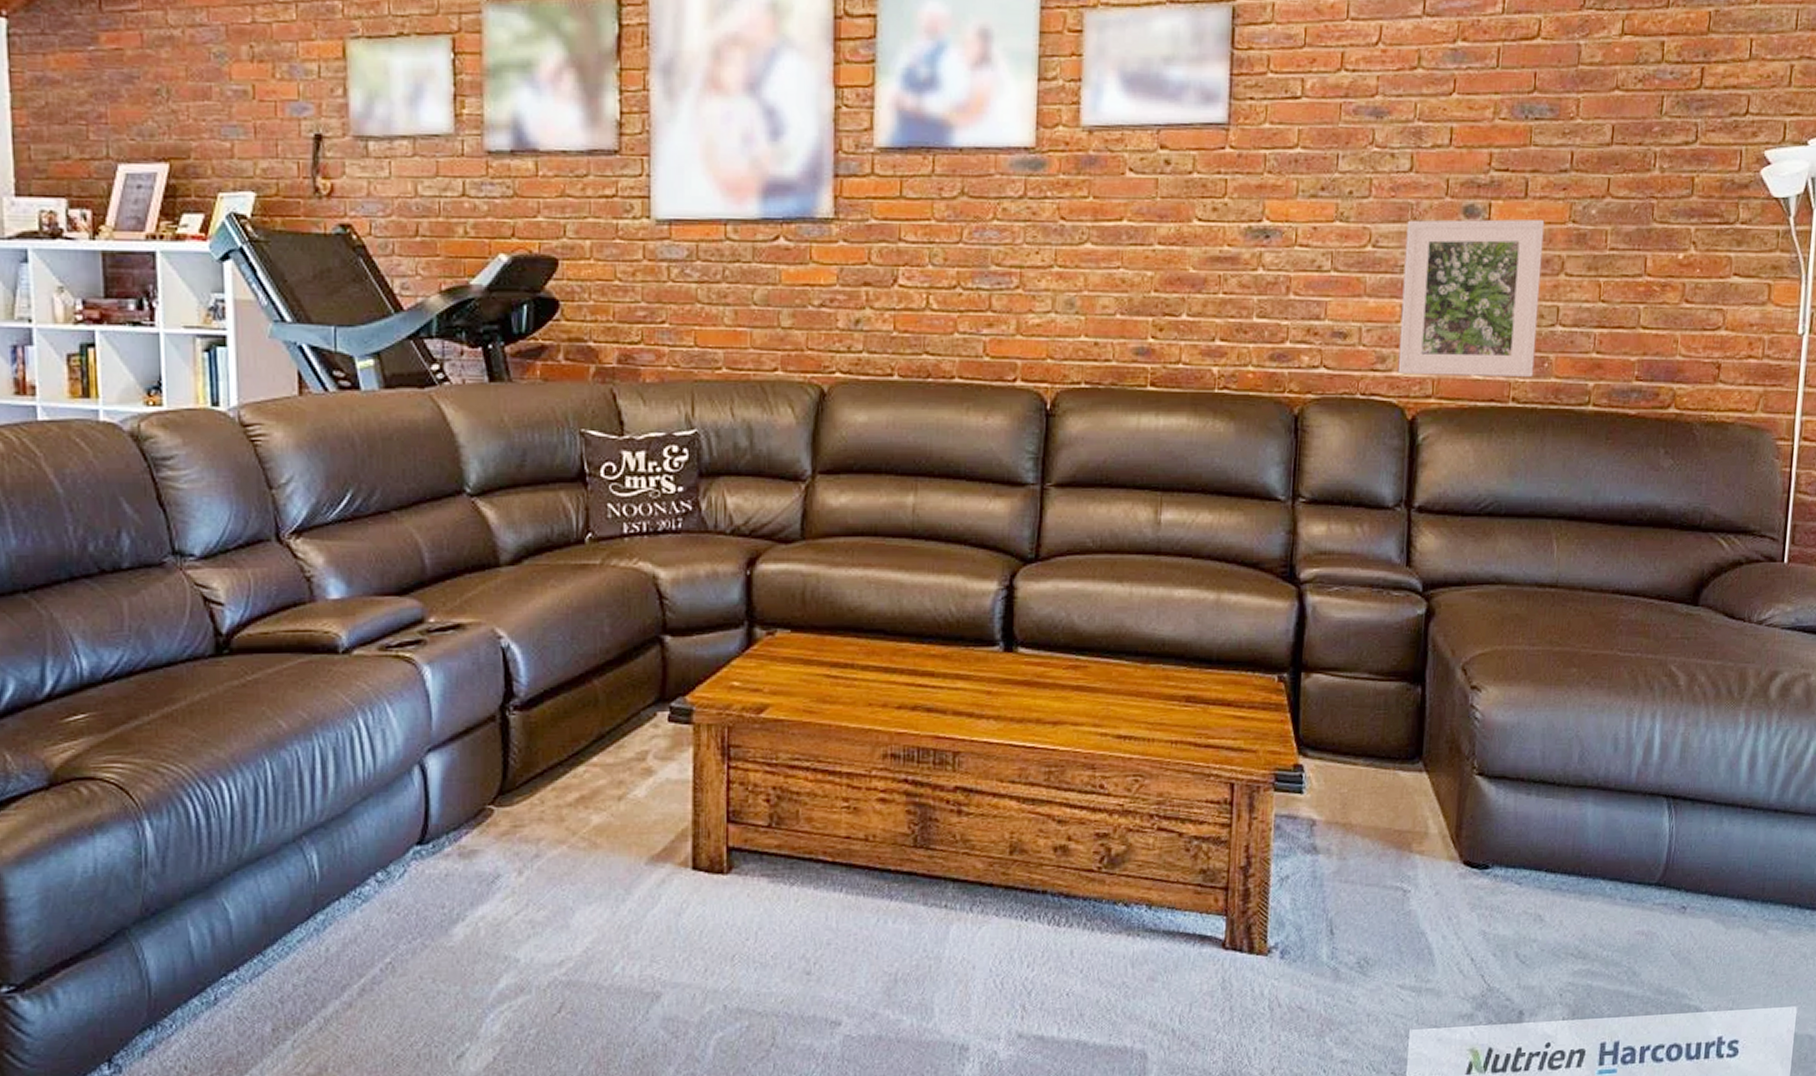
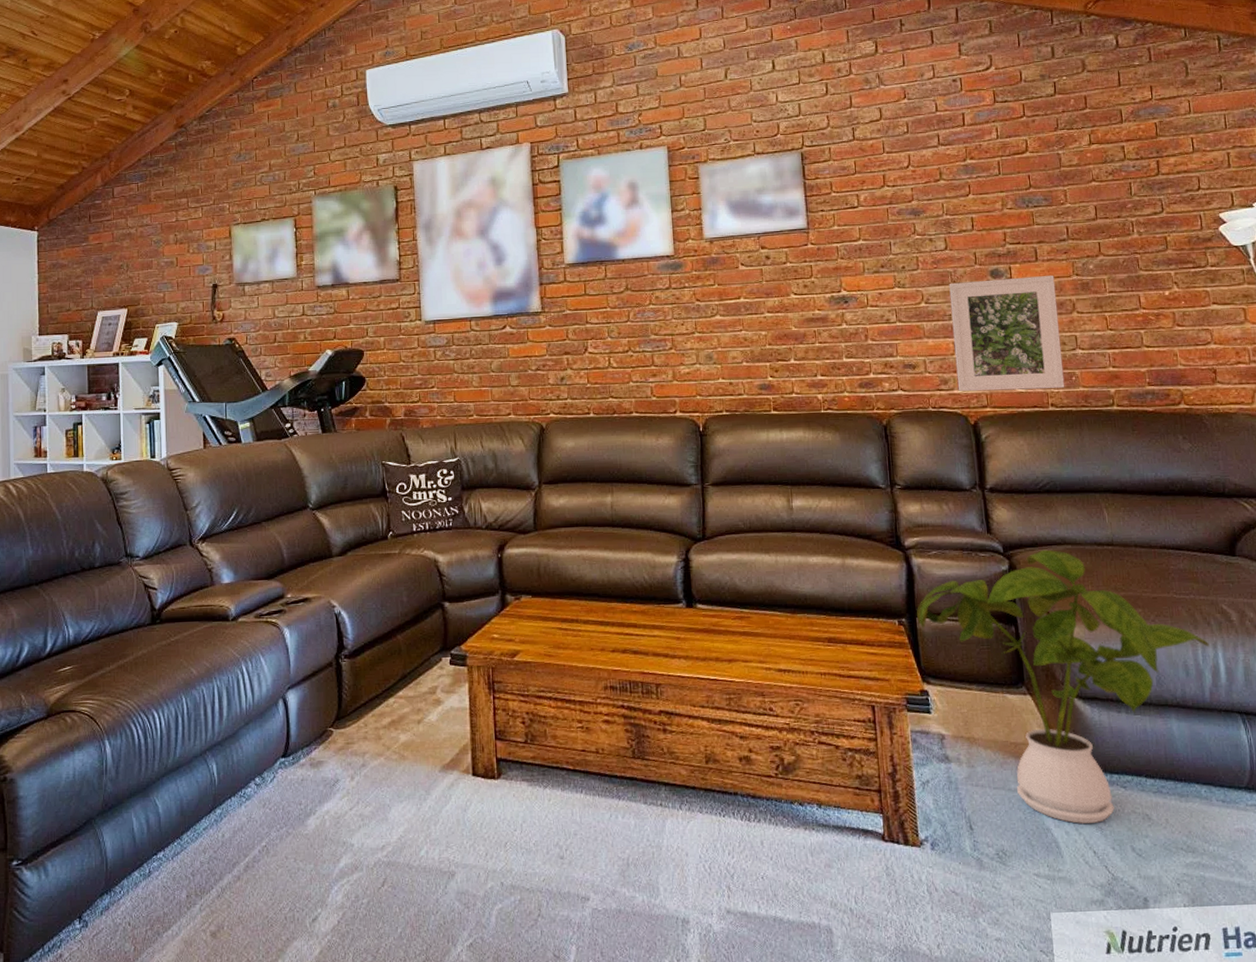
house plant: none [1302,589,1648,928] -> present [916,549,1210,825]

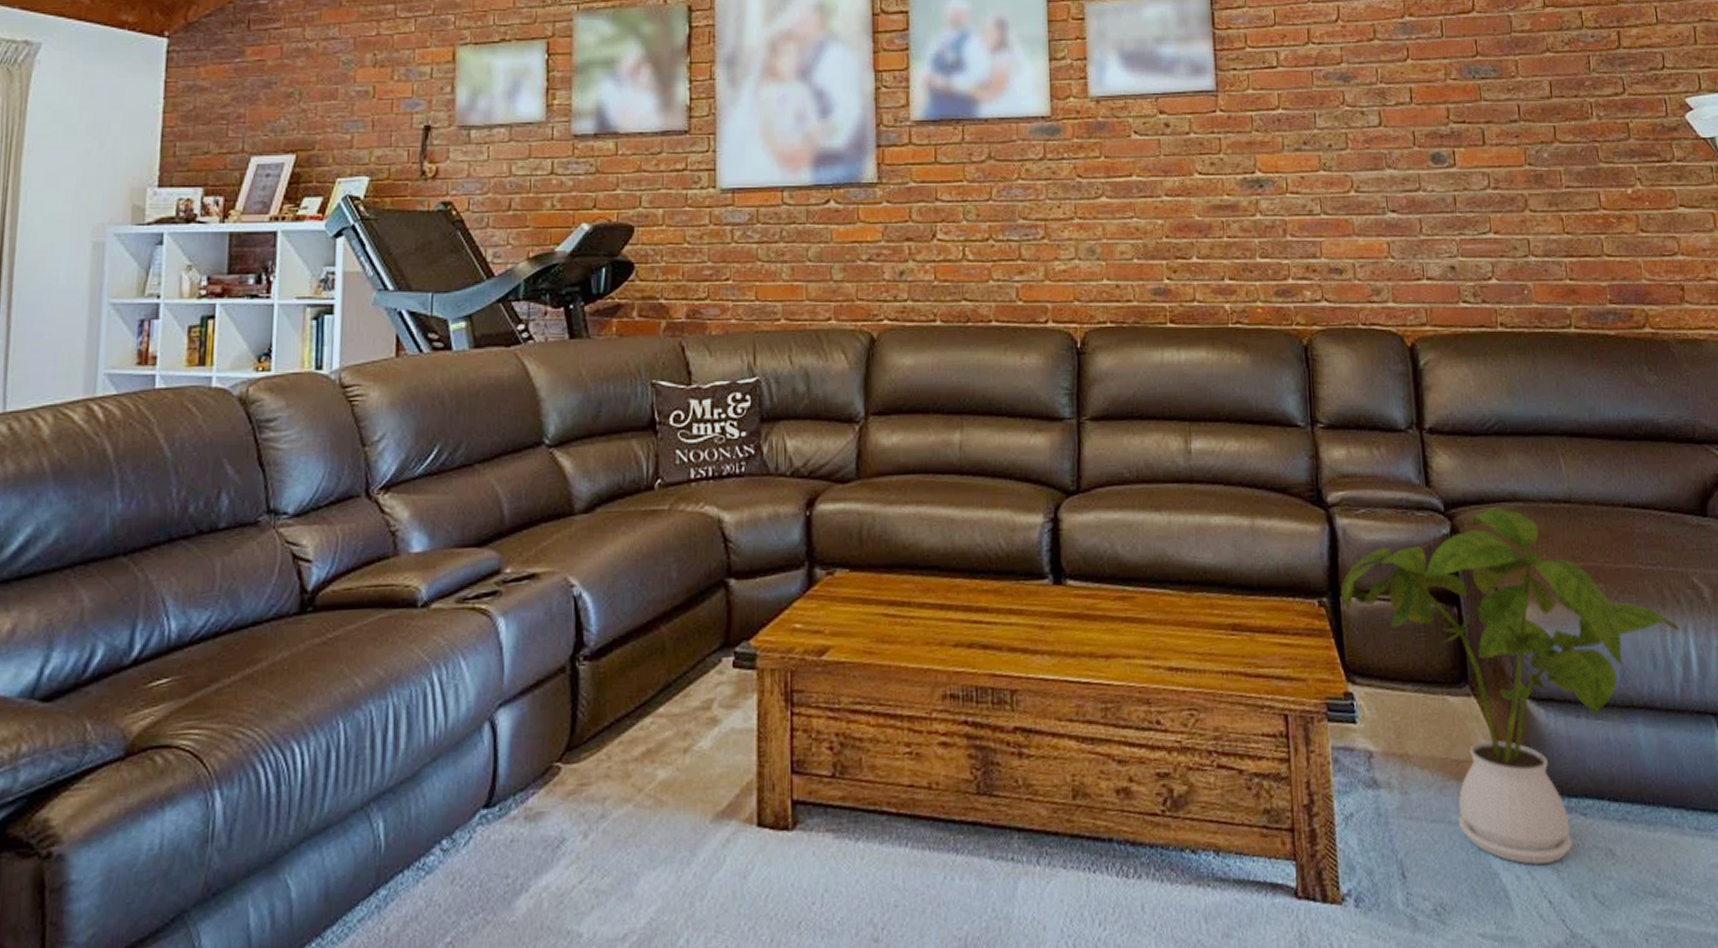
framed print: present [949,276,1065,392] -> none [1383,164,1516,305]

